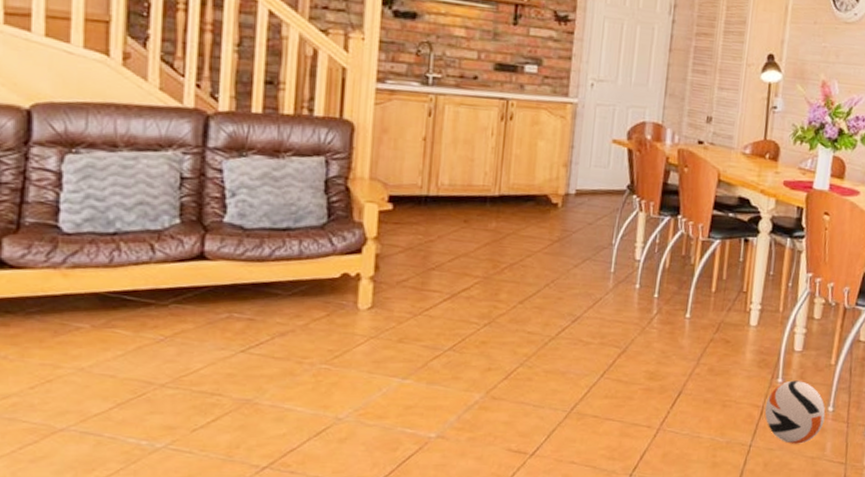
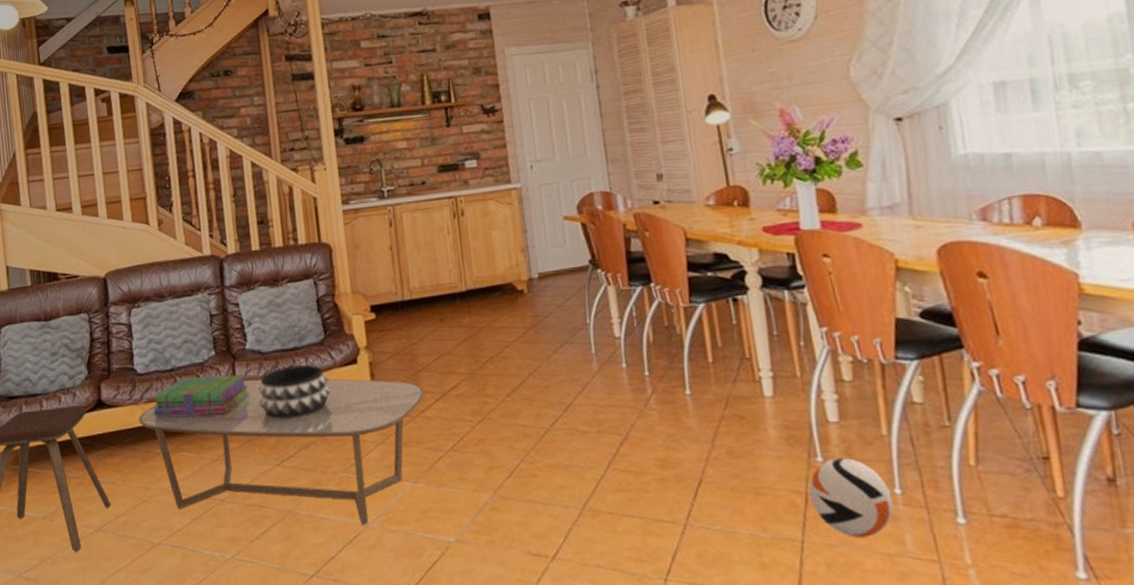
coffee table: none [55,255,434,417] -> present [138,379,425,524]
stack of books: none [79,243,221,291] -> present [153,375,249,417]
decorative bowl: none [230,246,324,304] -> present [257,364,331,419]

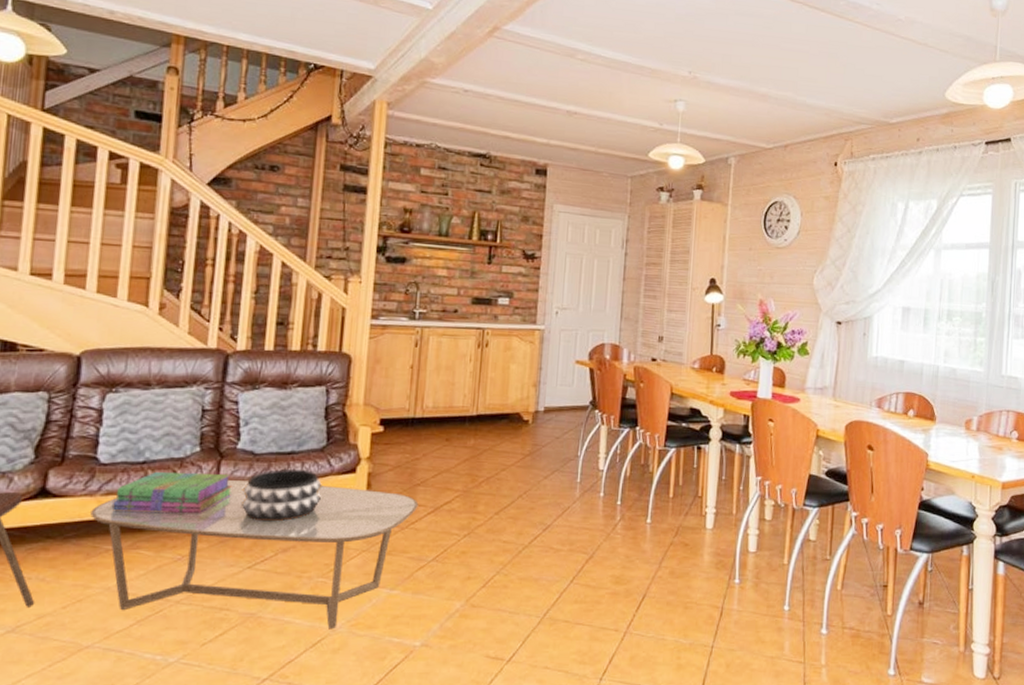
ball: present [808,458,894,537] -> none [724,581,782,644]

